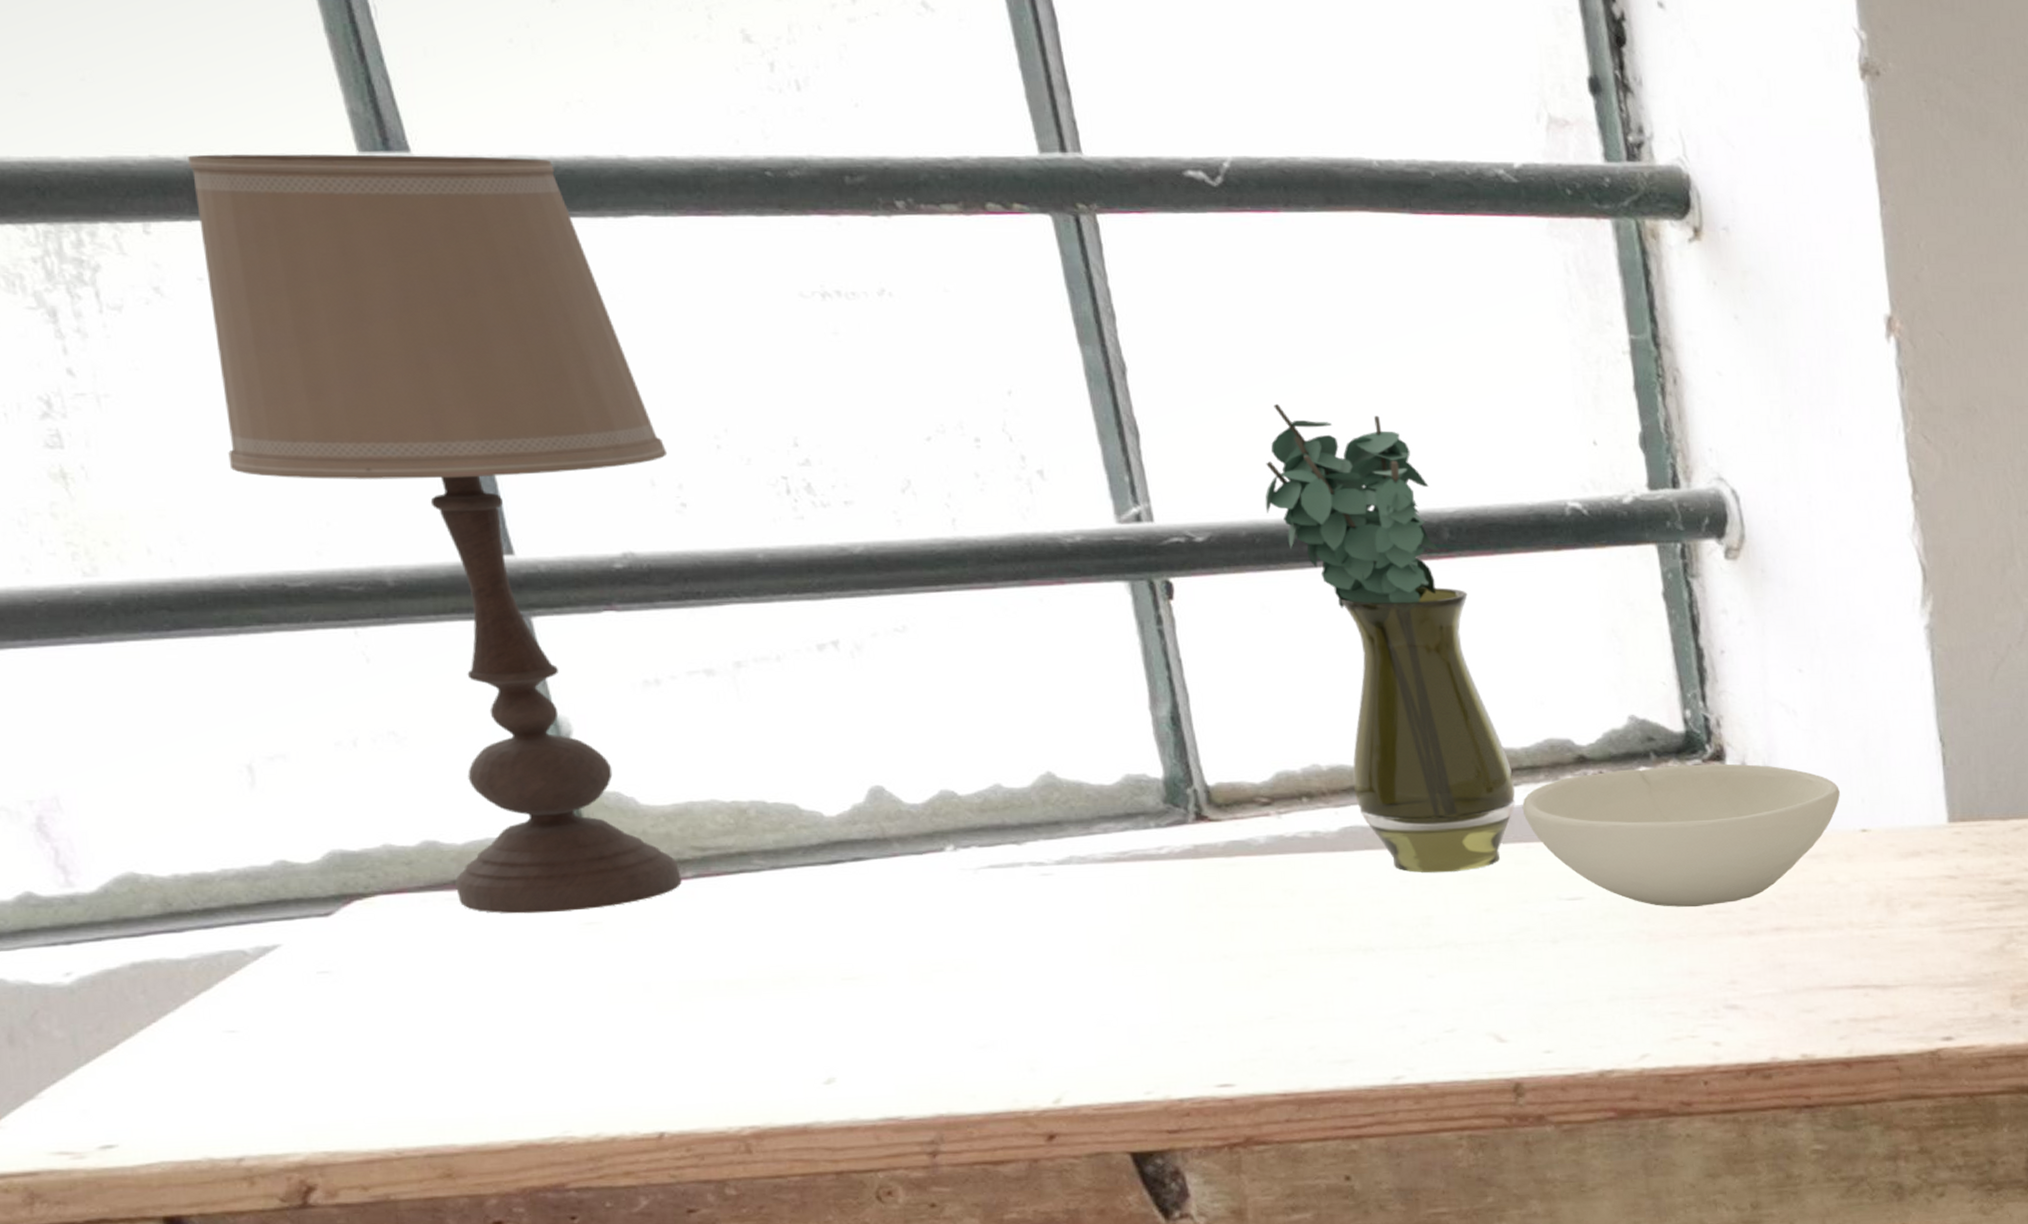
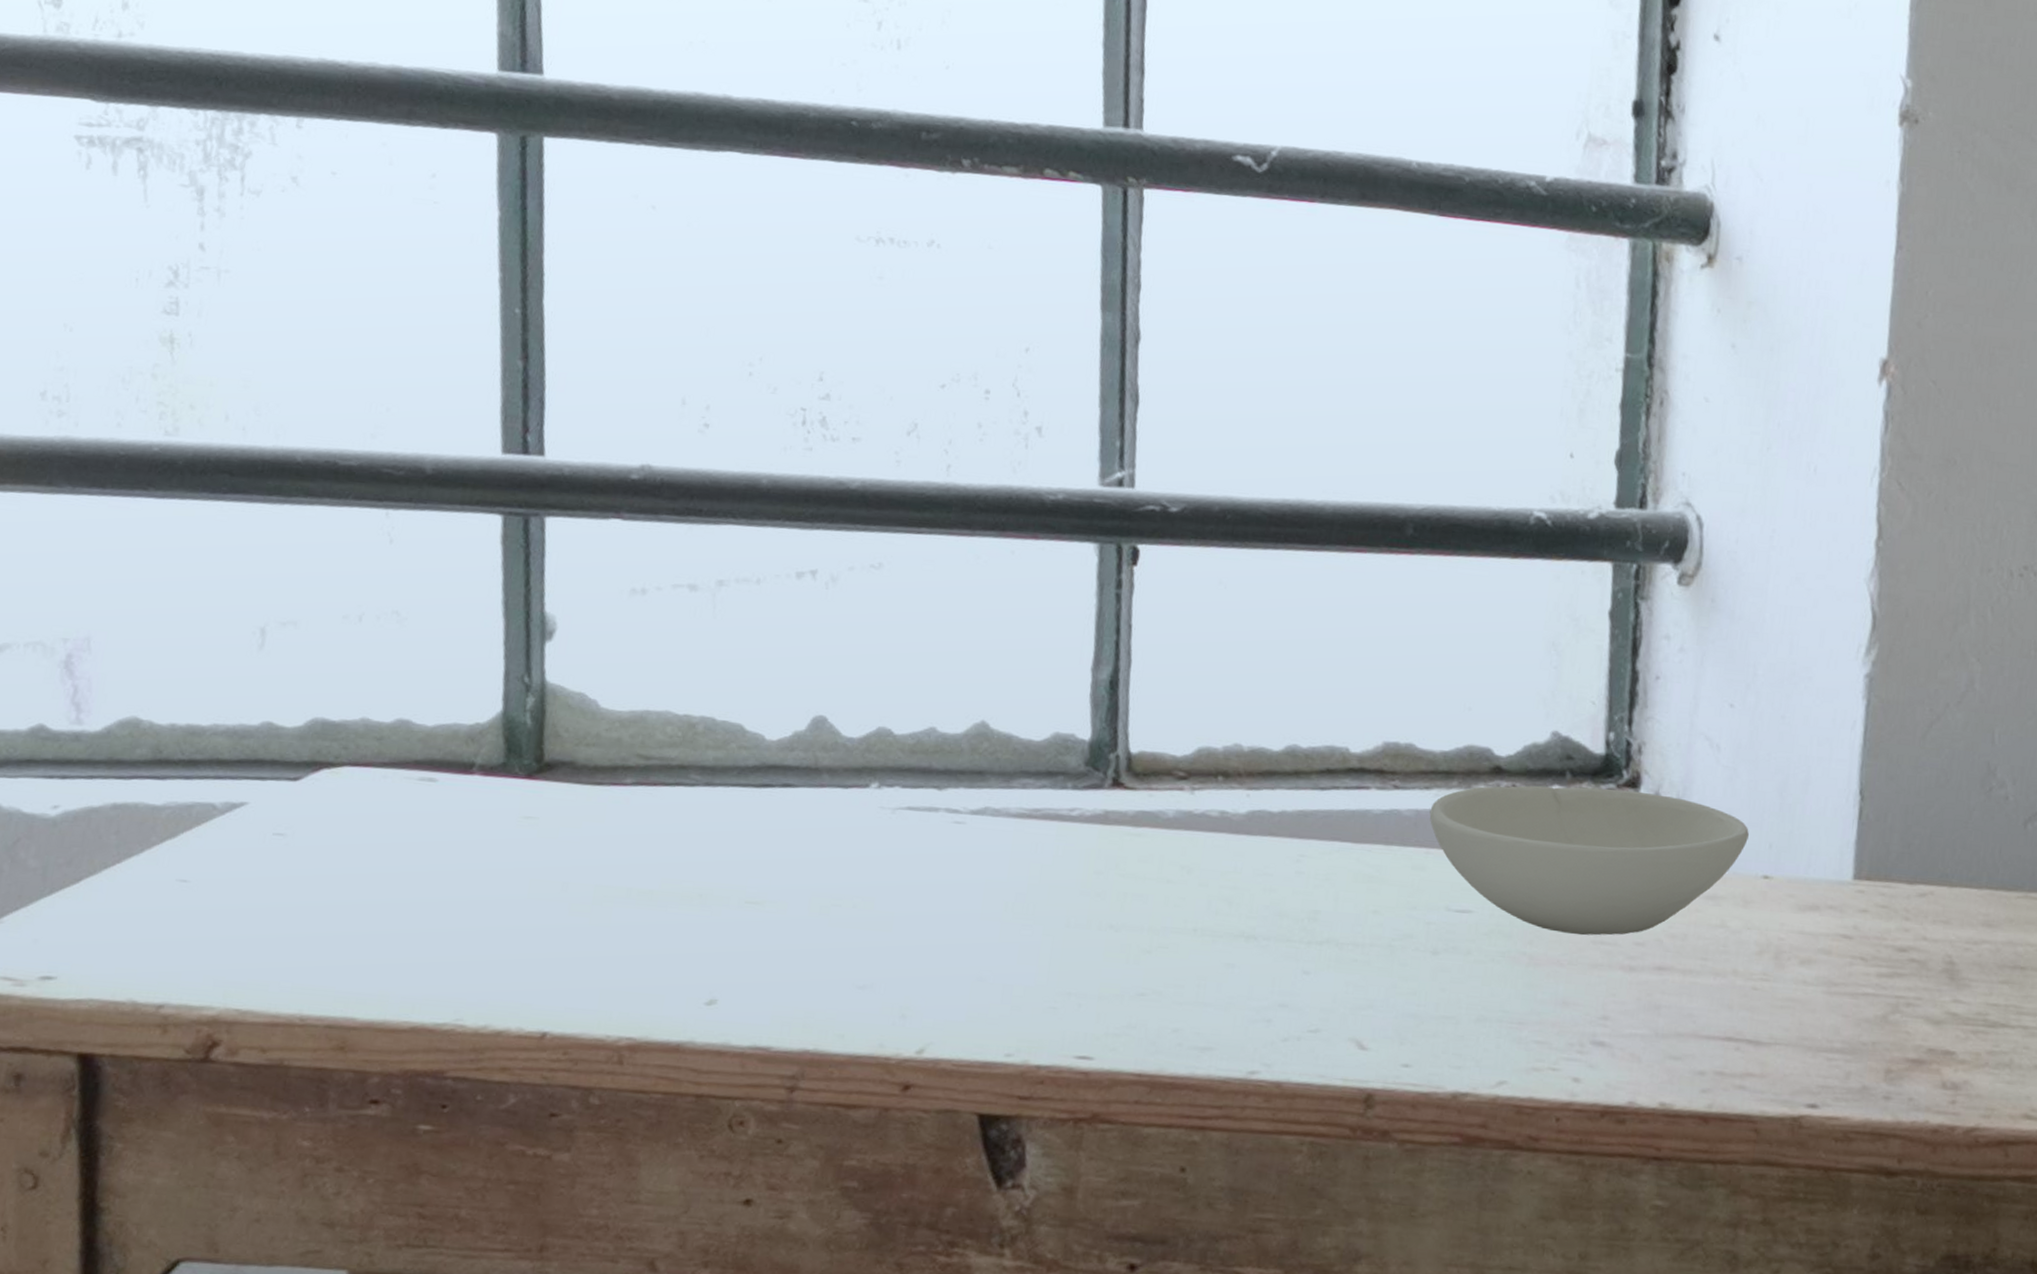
table lamp: present [188,154,682,914] -> none [315,61,704,804]
vase: present [1265,403,1516,873] -> none [1242,385,1428,869]

